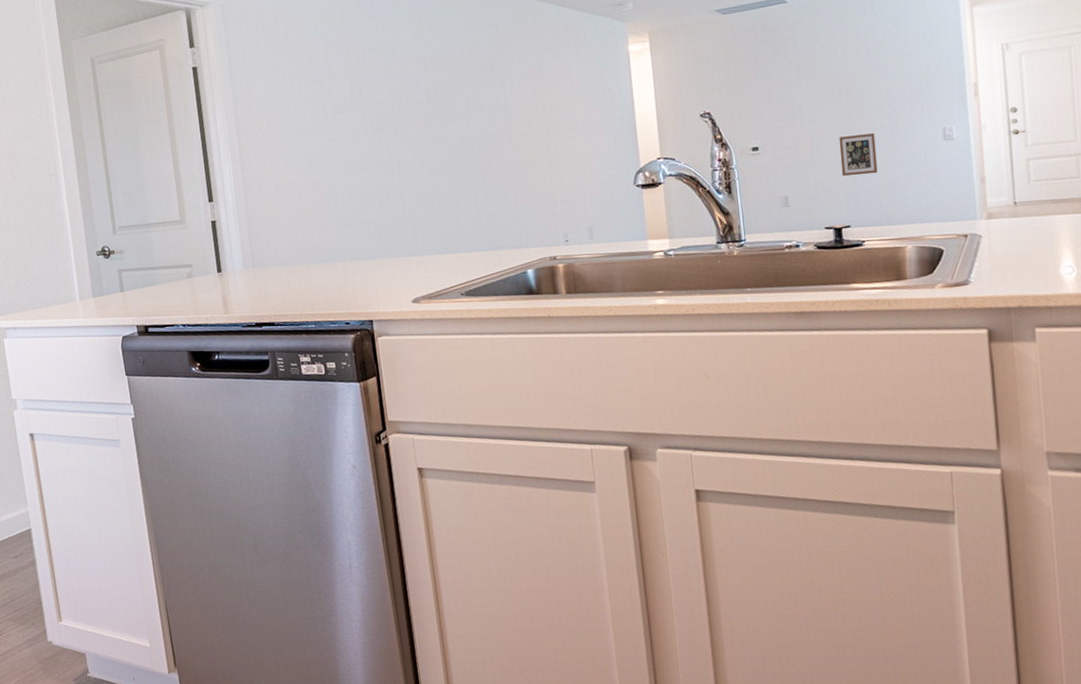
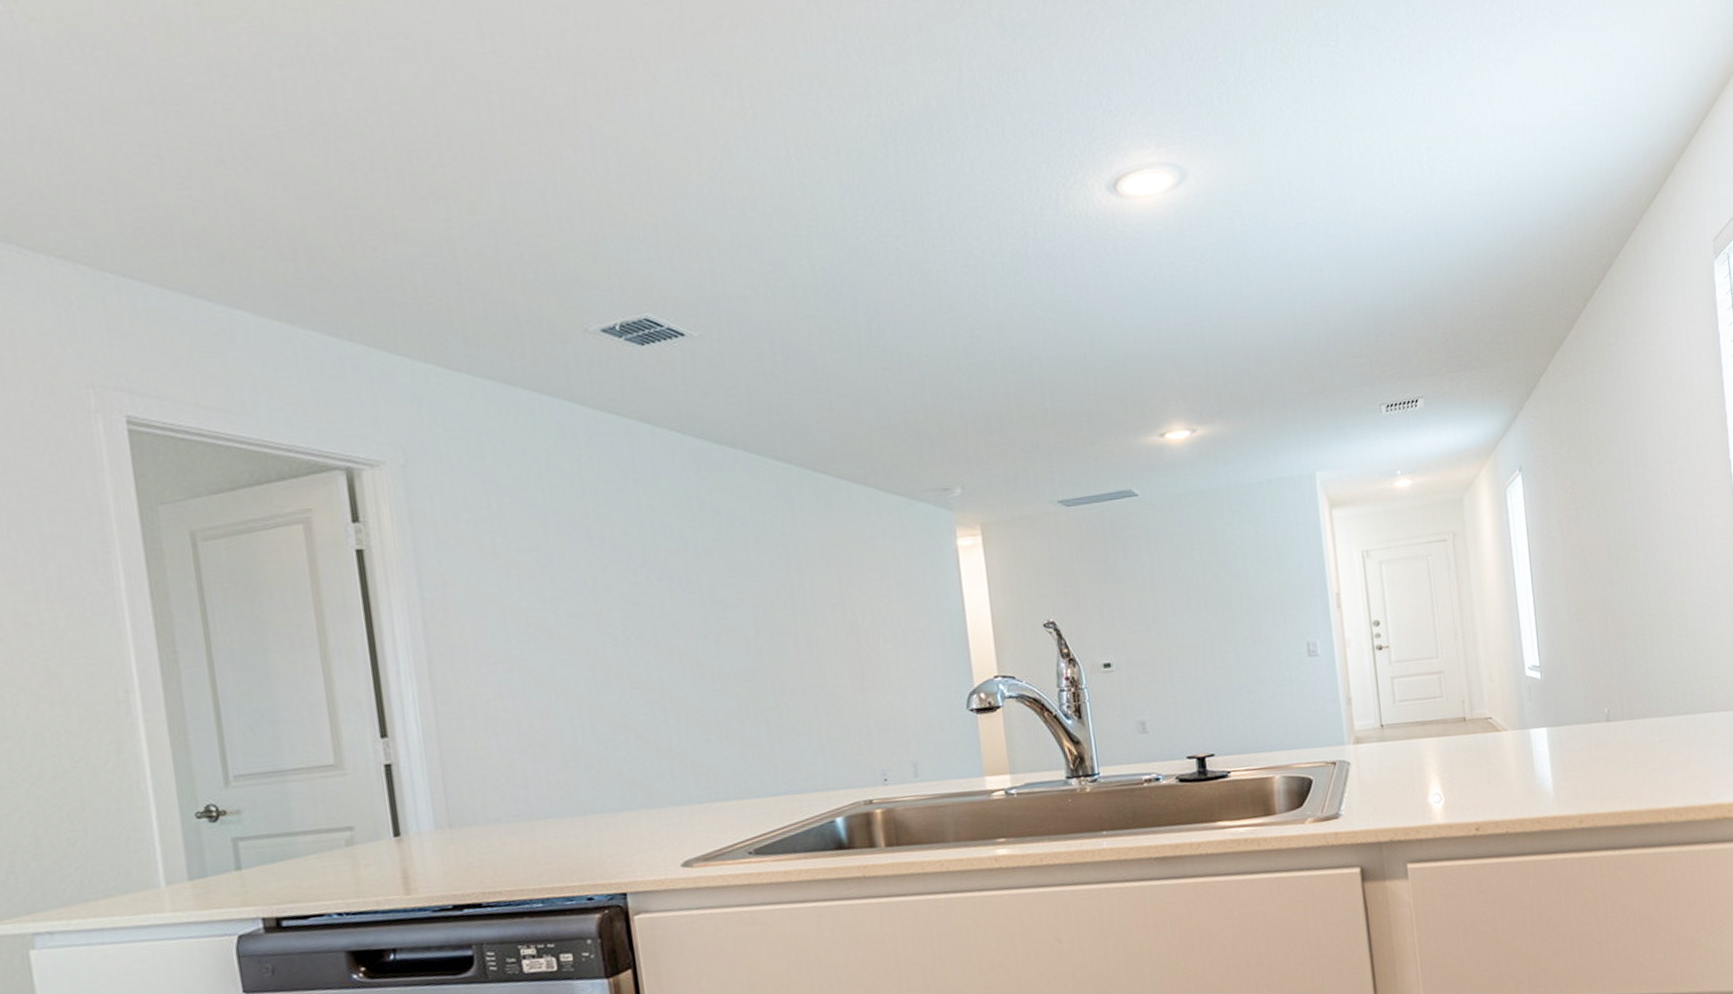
picture frame: present [839,133,878,176] -> none [1198,648,1241,697]

